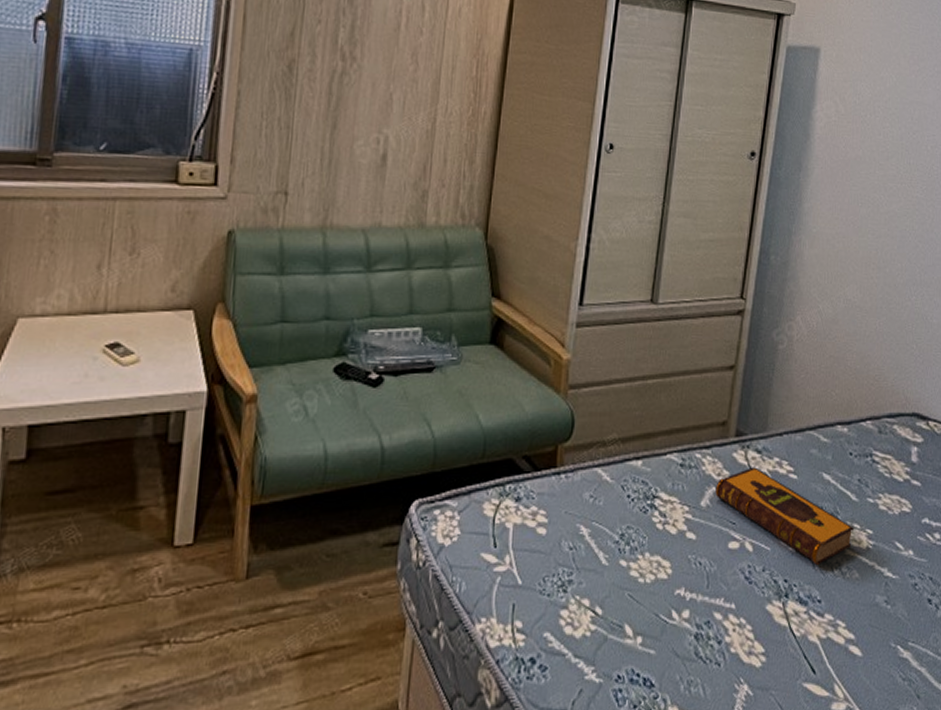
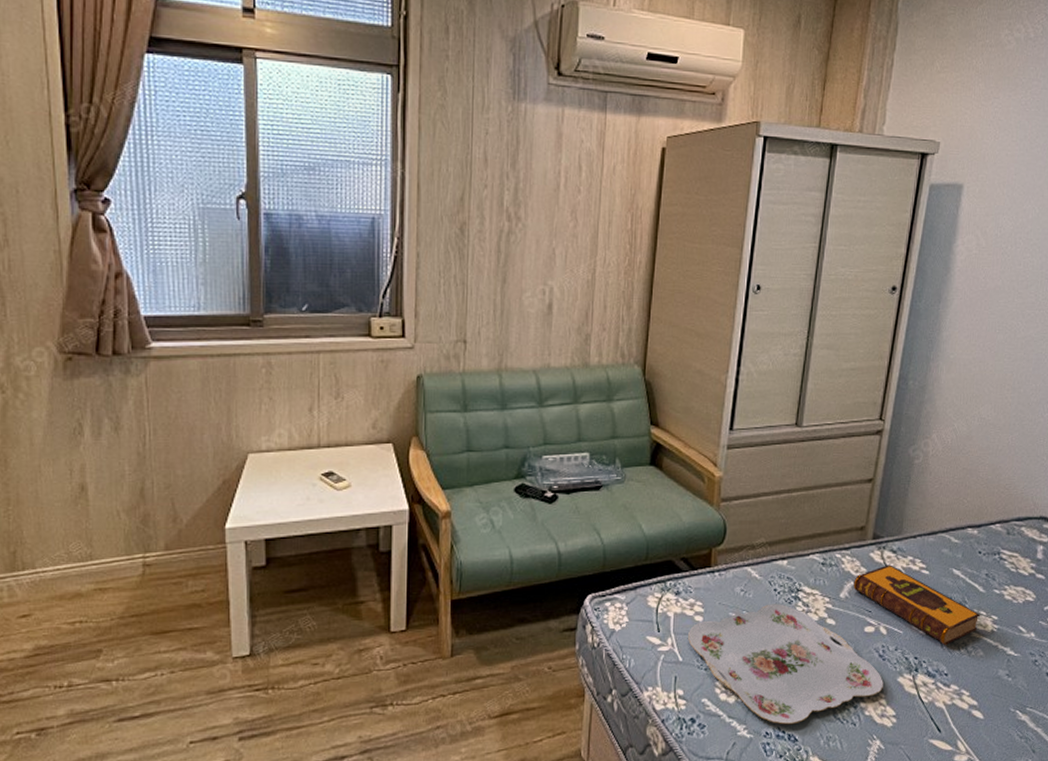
serving tray: none [529,513,750,666] -> present [688,603,883,725]

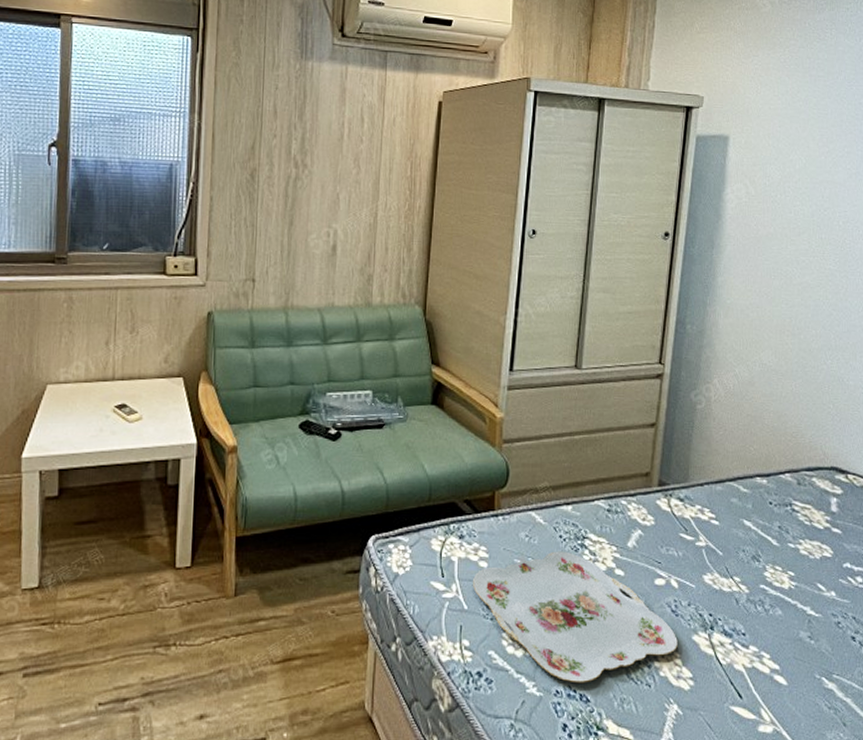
hardback book: present [853,564,981,646] -> none [641,513,776,603]

